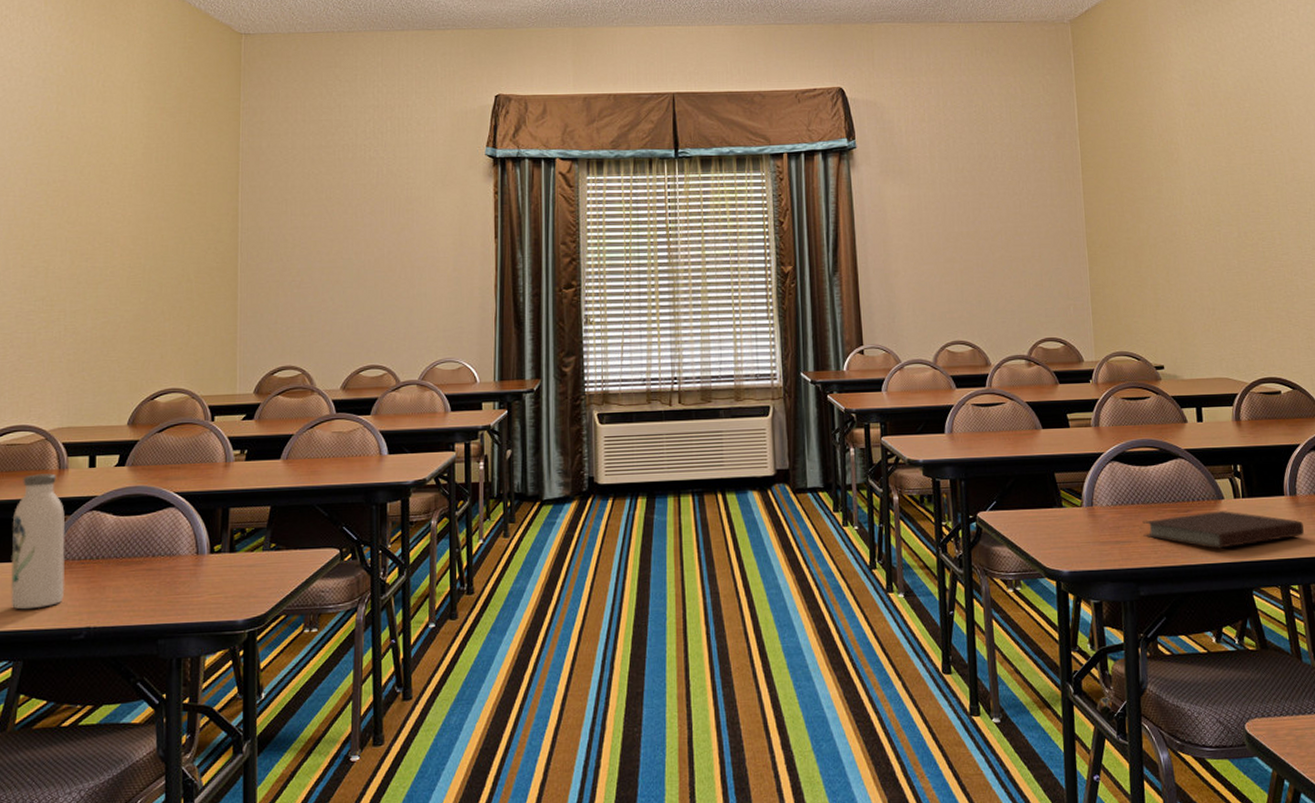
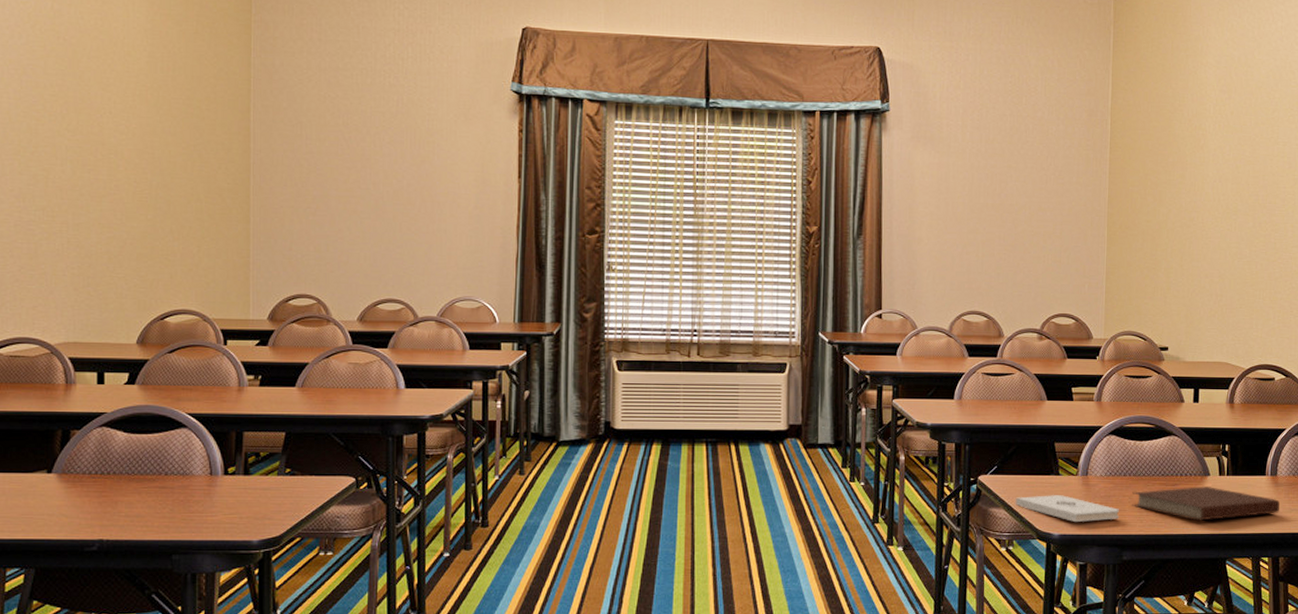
water bottle: present [11,473,65,610] -> none [20,387,75,520]
notepad: none [1018,528,1132,558] -> present [1015,495,1120,523]

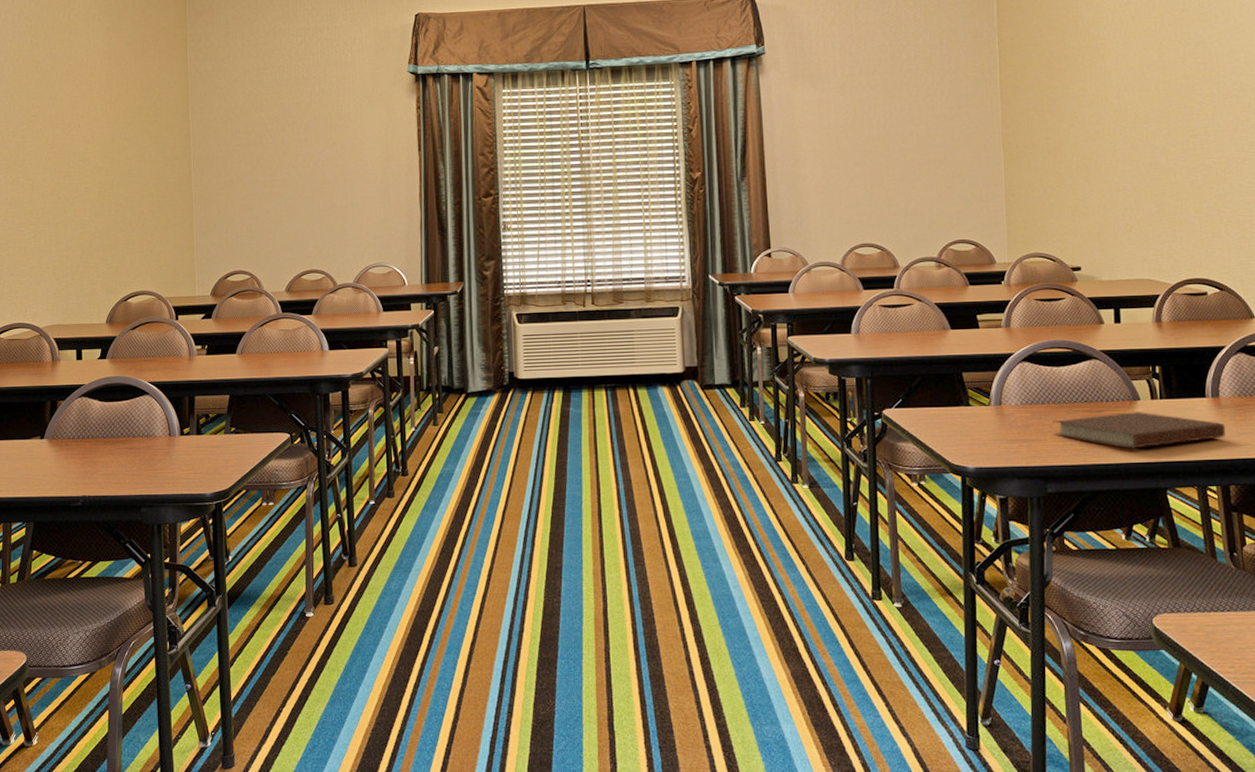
notepad: present [1015,495,1120,523] -> none [924,426,1041,455]

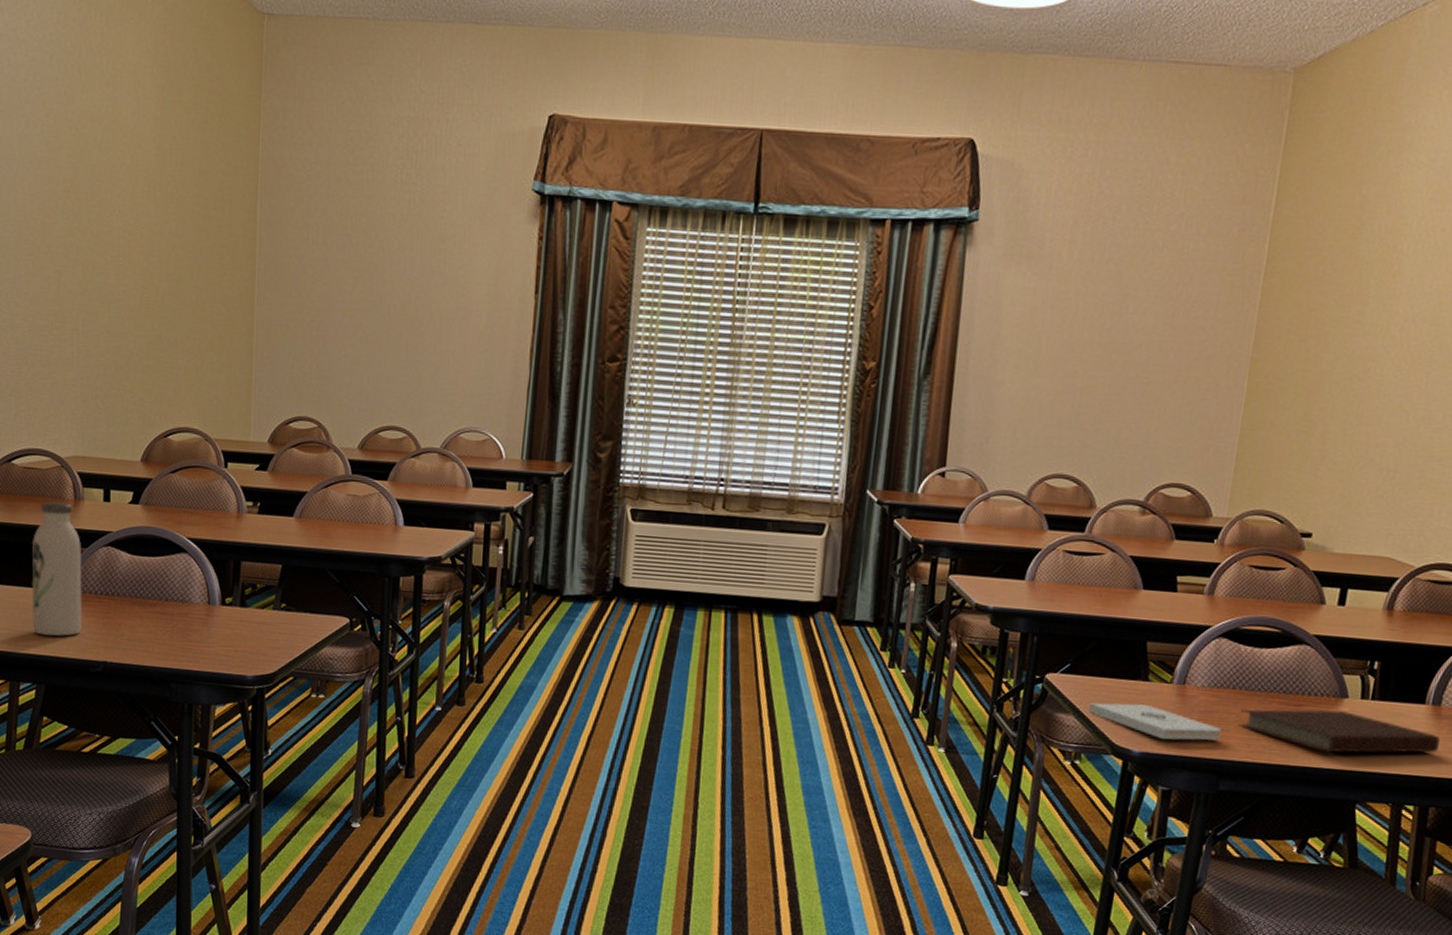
water bottle: none [18,365,63,480] -> present [32,501,82,636]
notepad: none [924,426,1041,455] -> present [1088,703,1223,741]

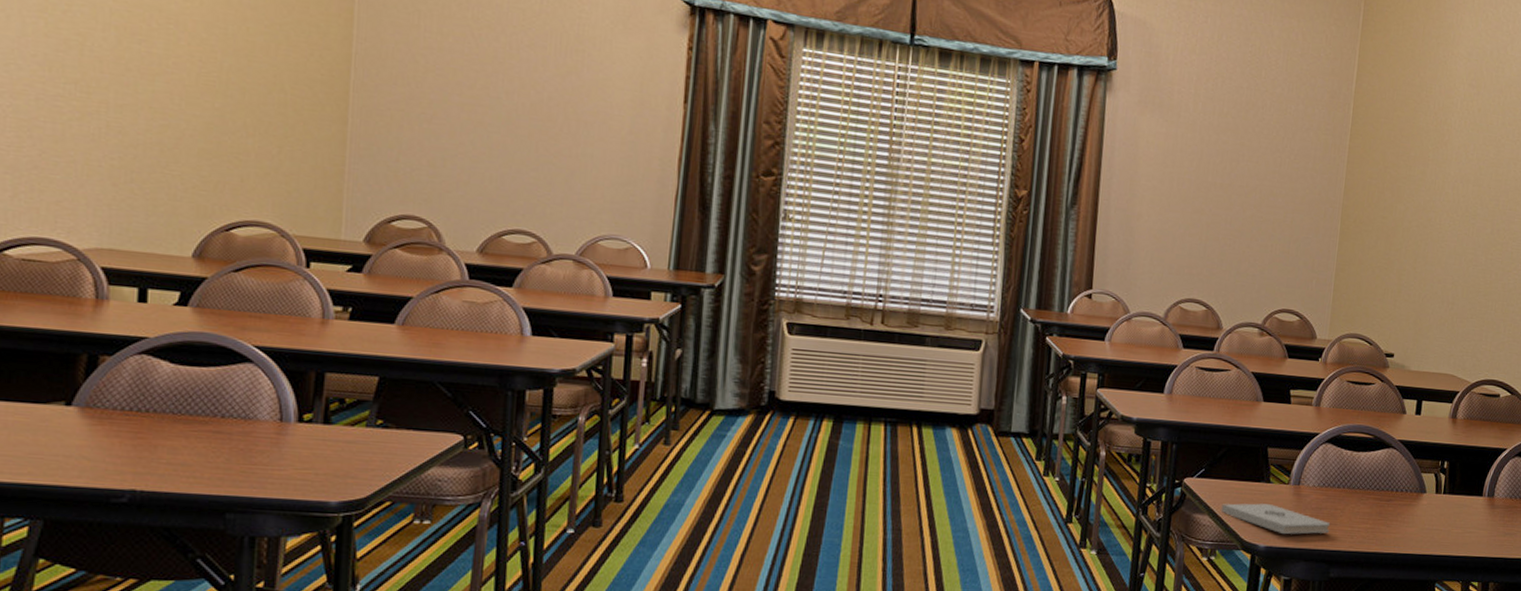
water bottle: present [32,501,82,636] -> none [27,300,104,462]
notebook: present [1238,709,1440,753] -> none [1343,504,1494,540]

